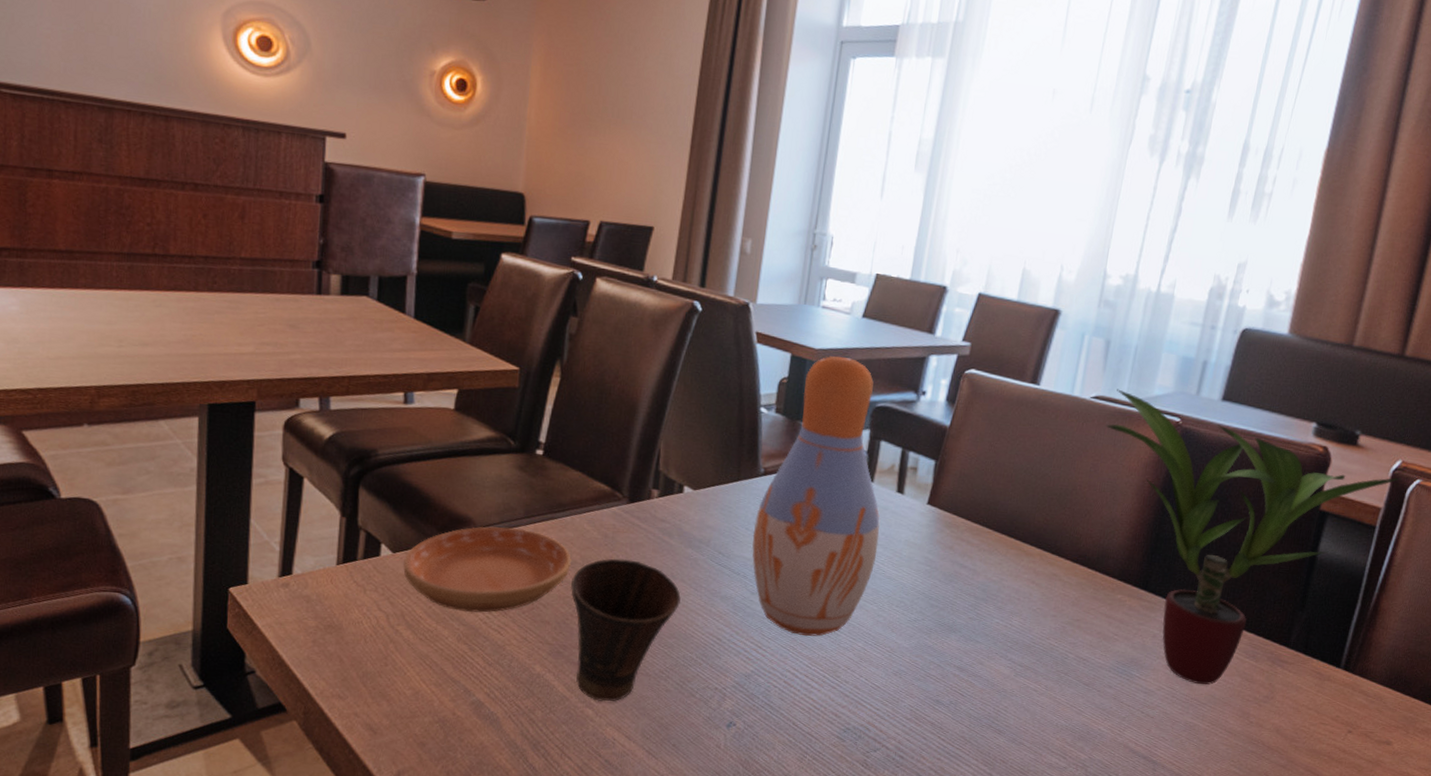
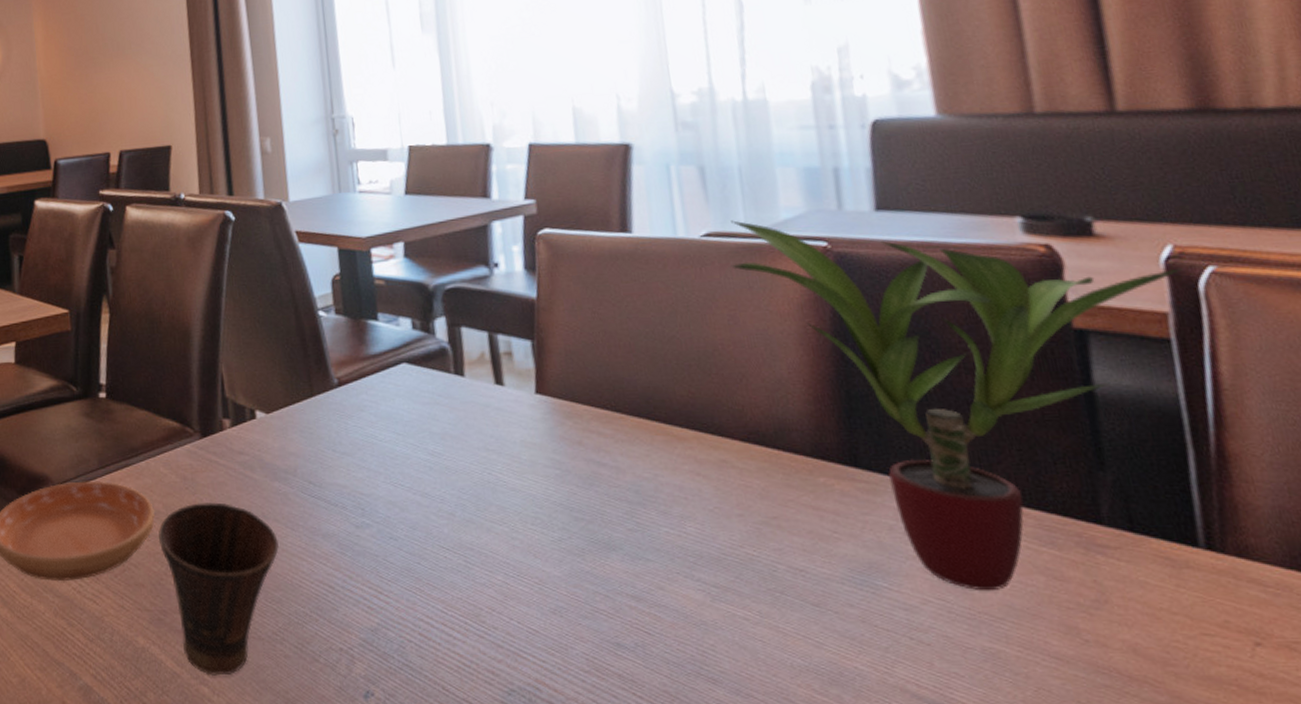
vase: present [752,356,880,637] -> none [340,240,492,574]

